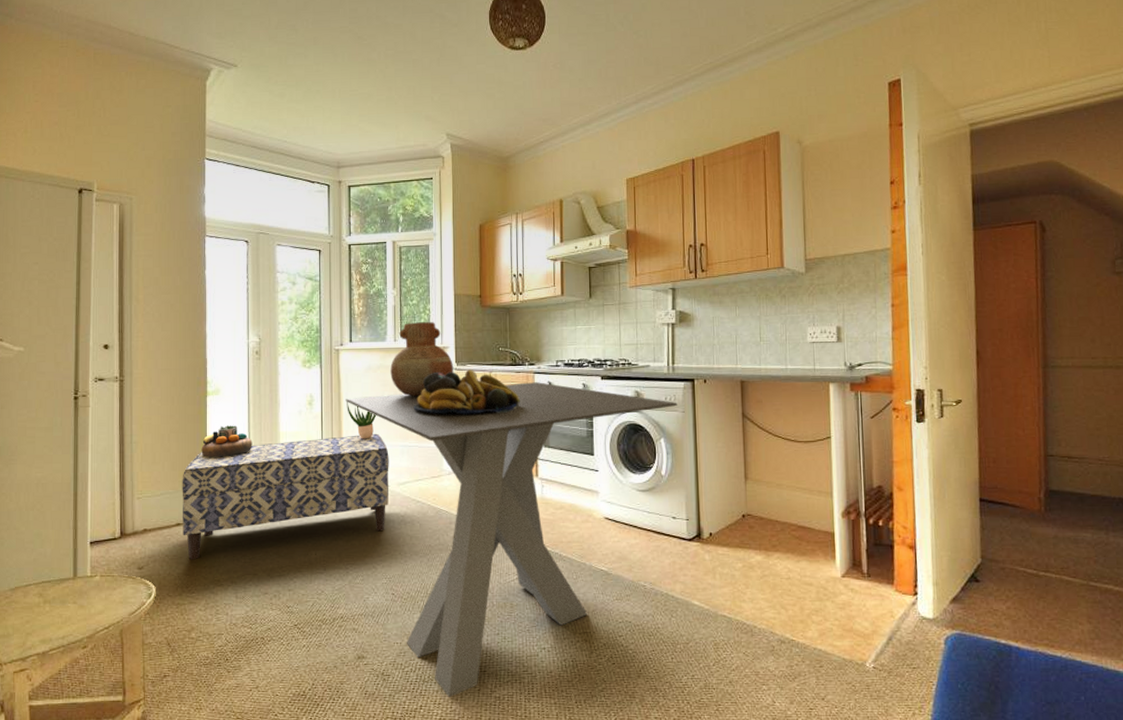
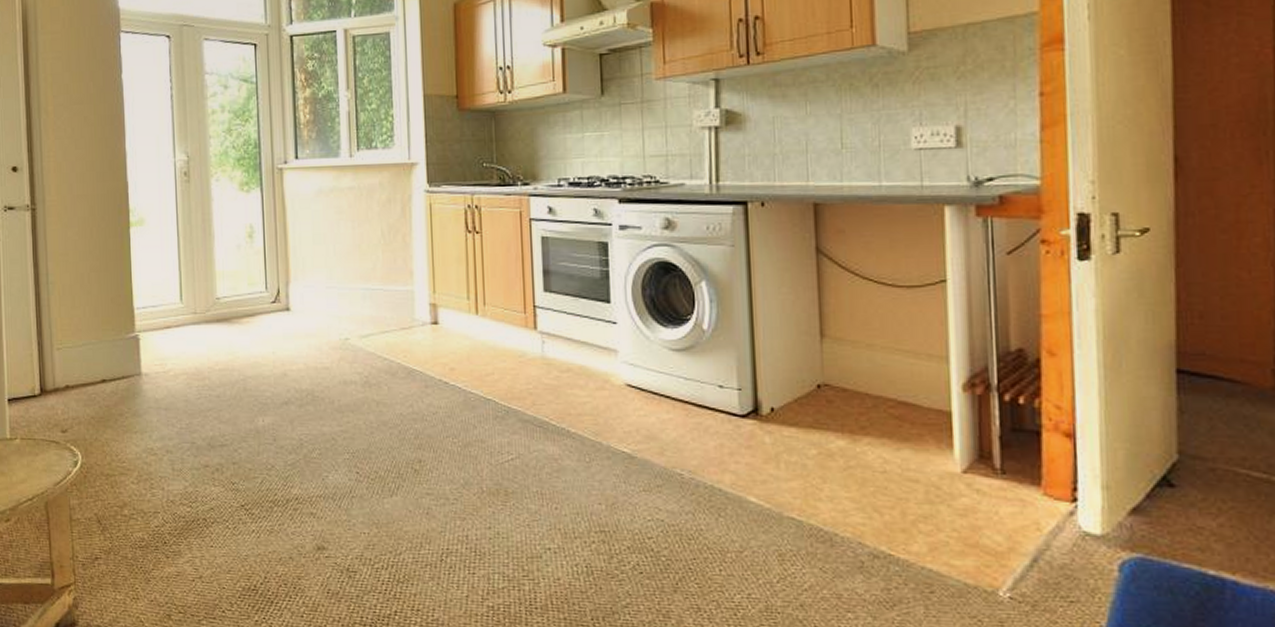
bench: present [182,433,389,560] -> none [105,273,349,424]
decorative bowl: present [201,425,252,458] -> none [126,263,185,302]
dining table: present [345,382,677,697] -> none [292,207,724,603]
potted plant: present [347,402,377,439] -> none [294,234,331,281]
vase: present [390,322,453,397] -> none [346,131,425,227]
fruit bowl: present [413,369,520,415] -> none [375,191,511,250]

